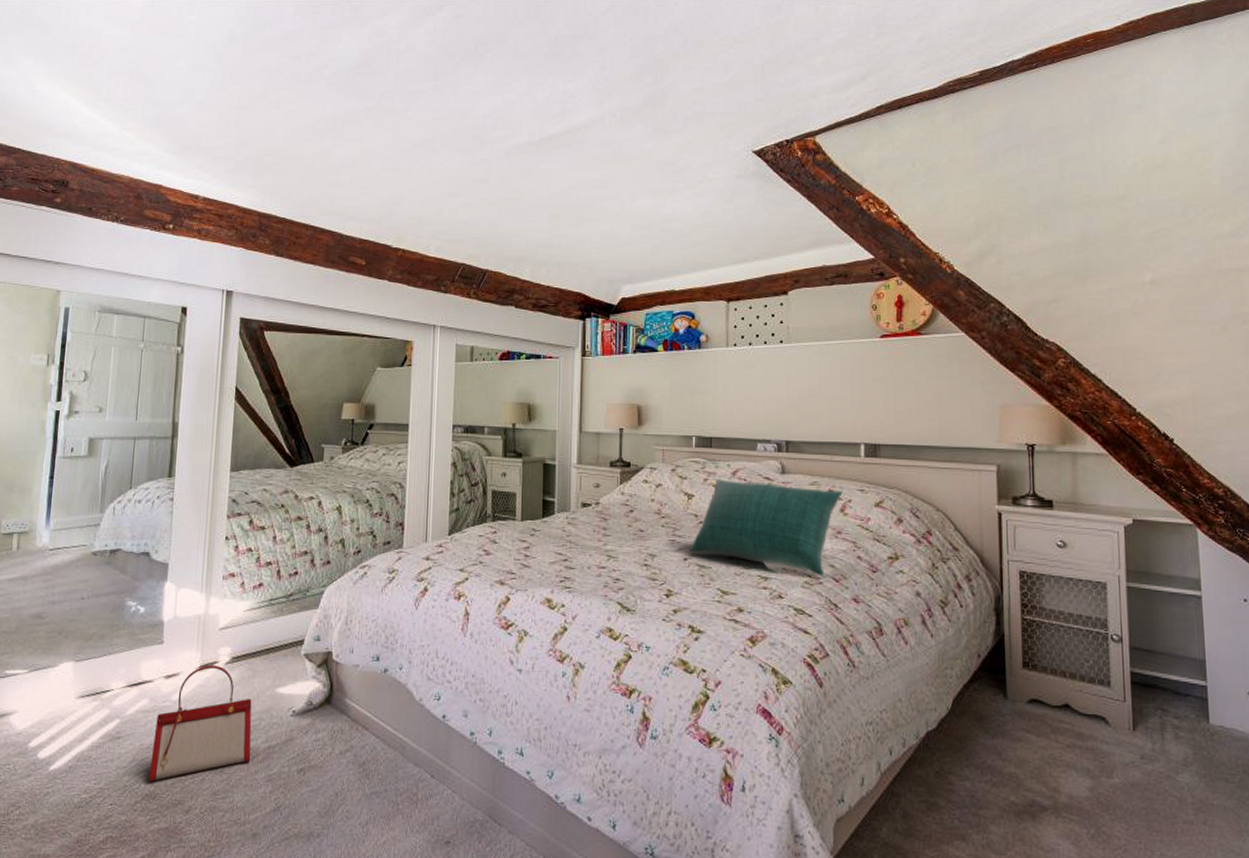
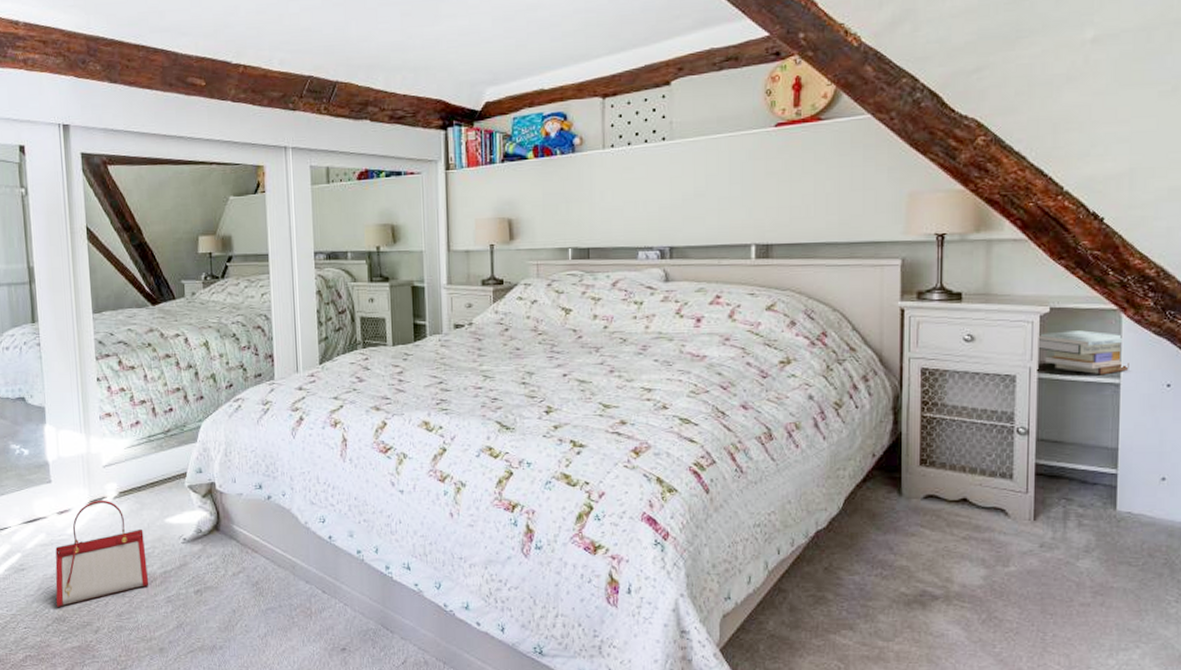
cushion: present [690,479,843,576] -> none [569,291,731,385]
books: none [1123,542,1208,587] -> present [1038,330,1129,375]

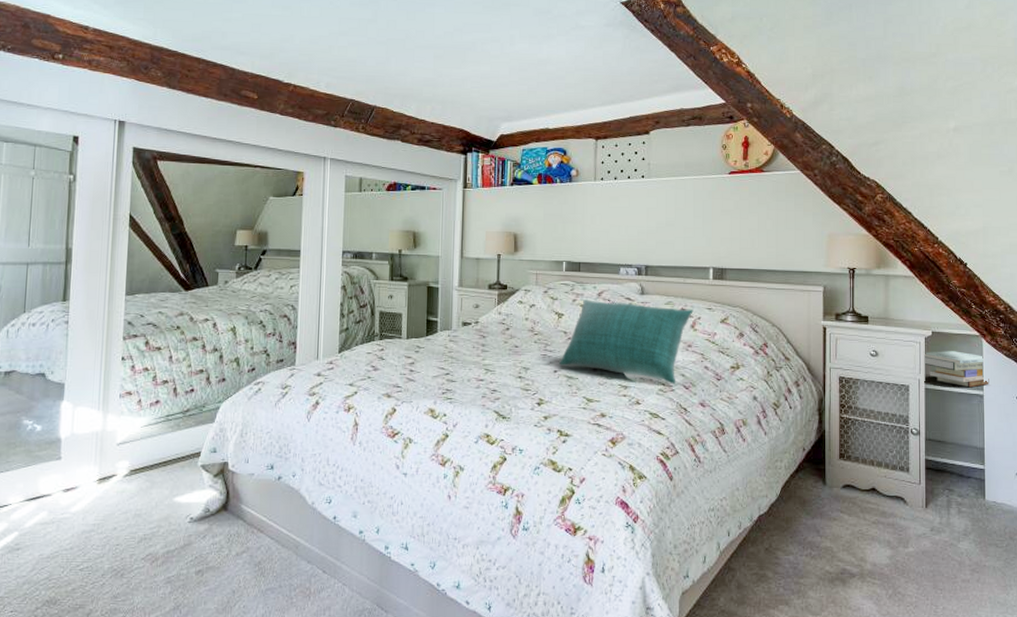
handbag: present [55,499,149,608] -> none [48,477,151,590]
cushion: none [569,291,731,385] -> present [559,299,694,384]

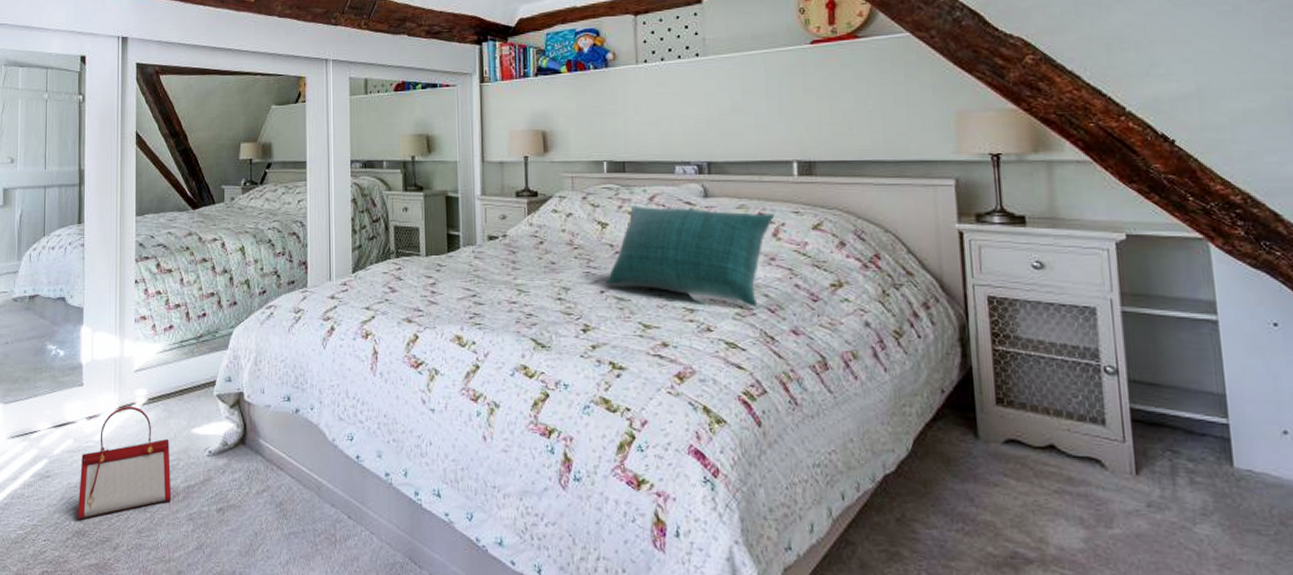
handbag: none [48,477,151,590] -> present [77,406,172,521]
books: present [924,351,989,388] -> none [1116,260,1226,311]

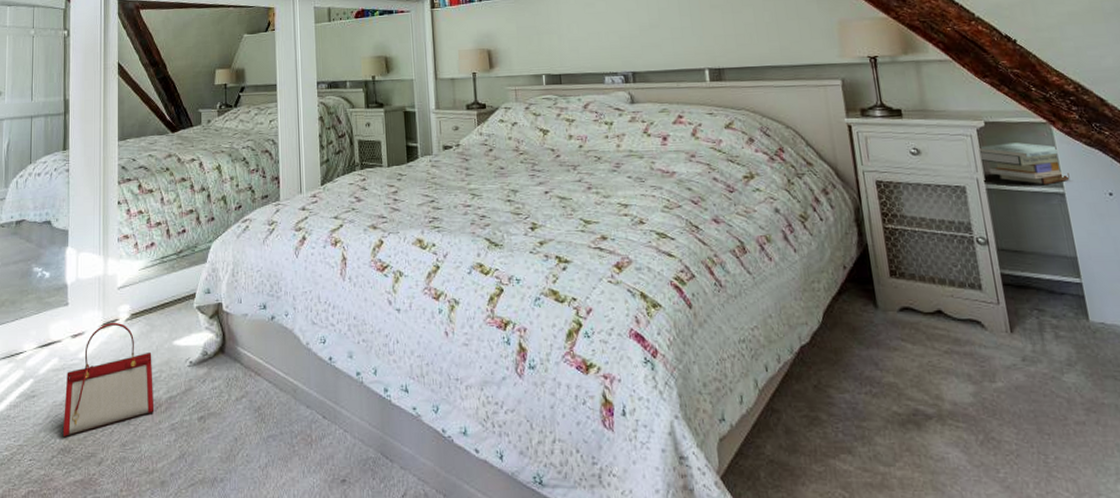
cushion: present [606,205,775,307] -> none [550,113,693,200]
books: none [1116,260,1226,311] -> present [978,142,1070,185]

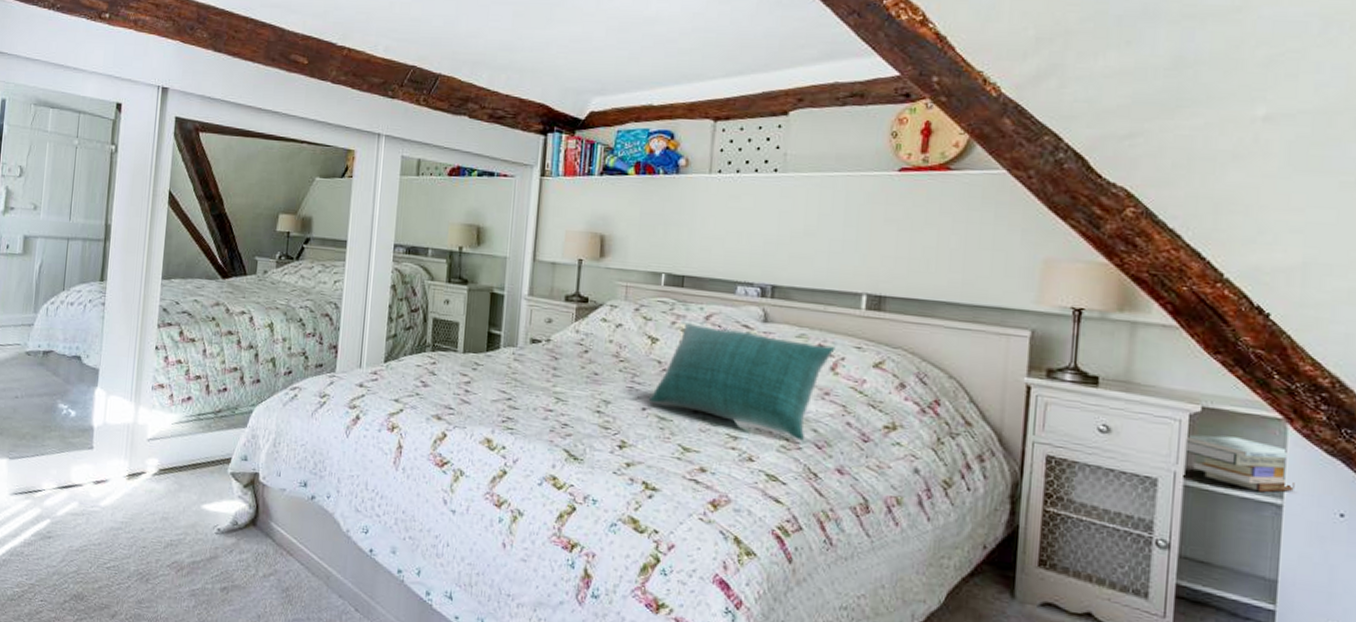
handbag: present [62,322,155,438] -> none [76,474,178,585]
cushion: none [550,113,693,200] -> present [649,323,836,441]

